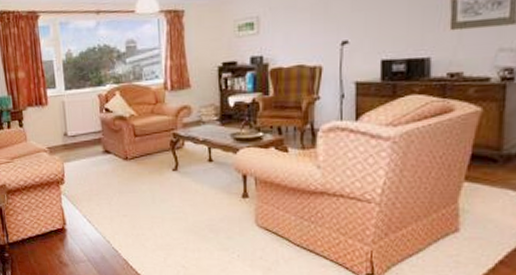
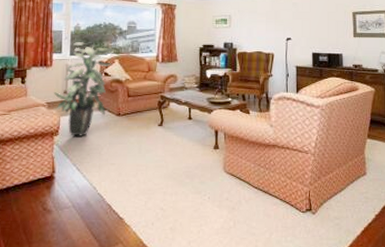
indoor plant: none [54,72,113,185] -> present [54,42,114,136]

